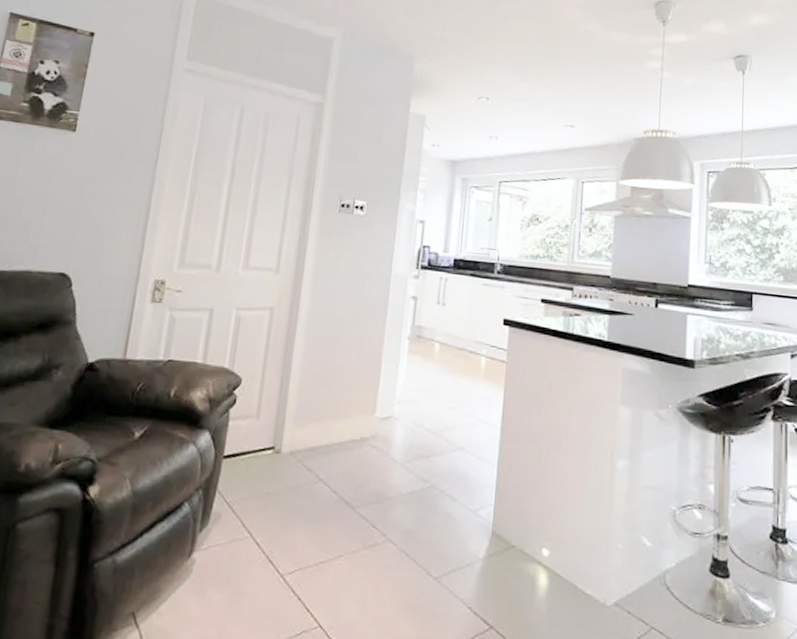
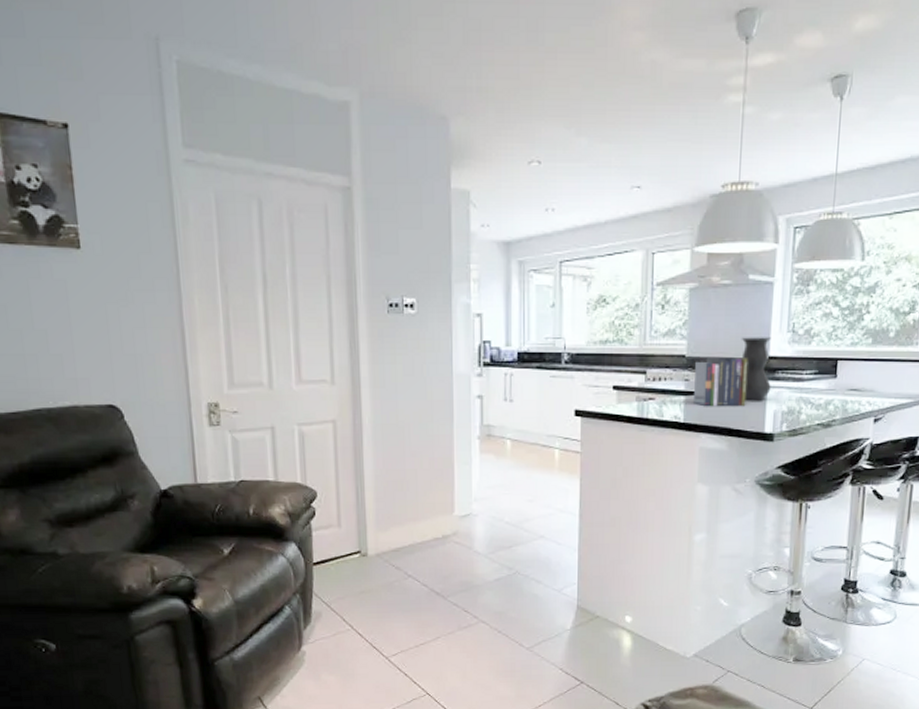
books: none [617,280,669,331] -> present [694,358,748,407]
vase: none [662,264,691,328] -> present [741,337,771,402]

